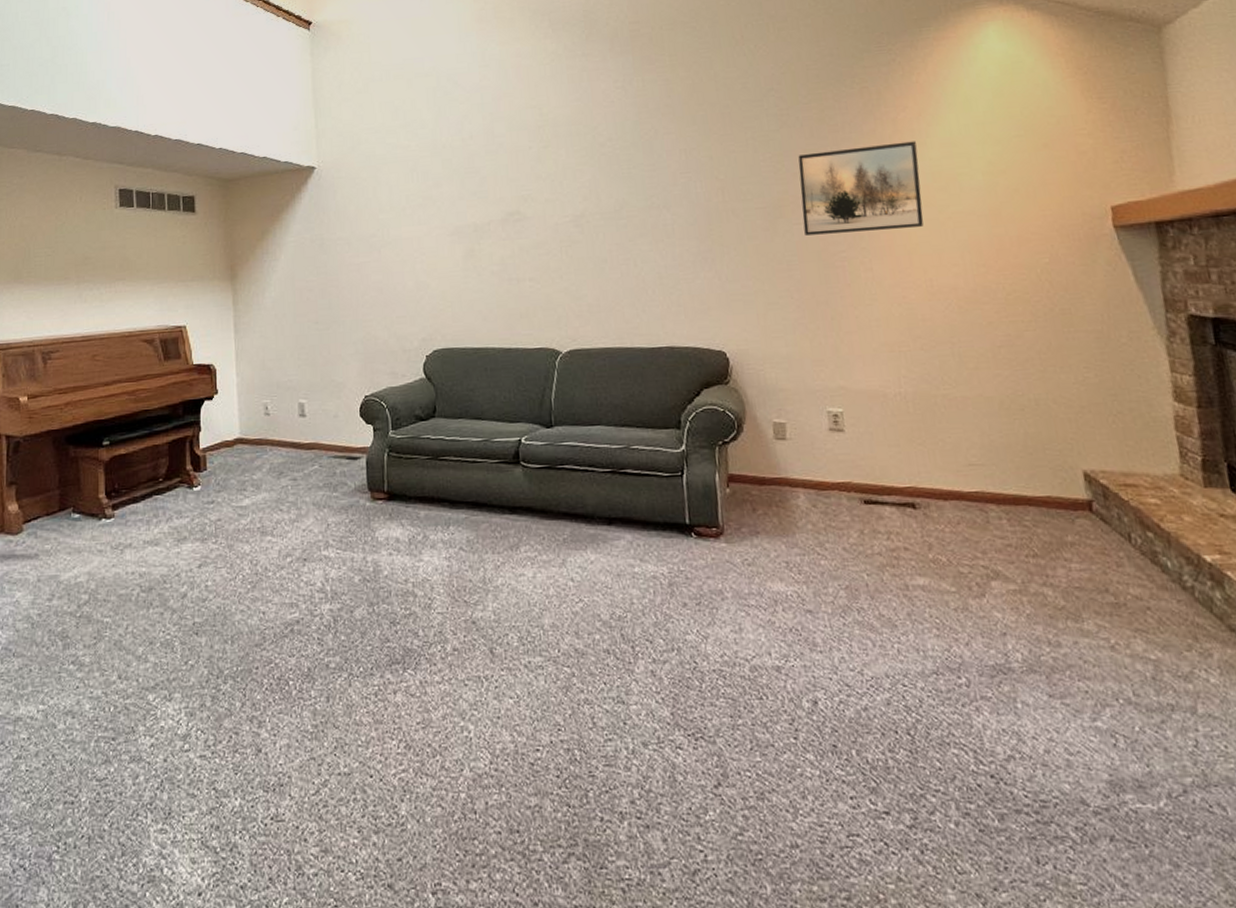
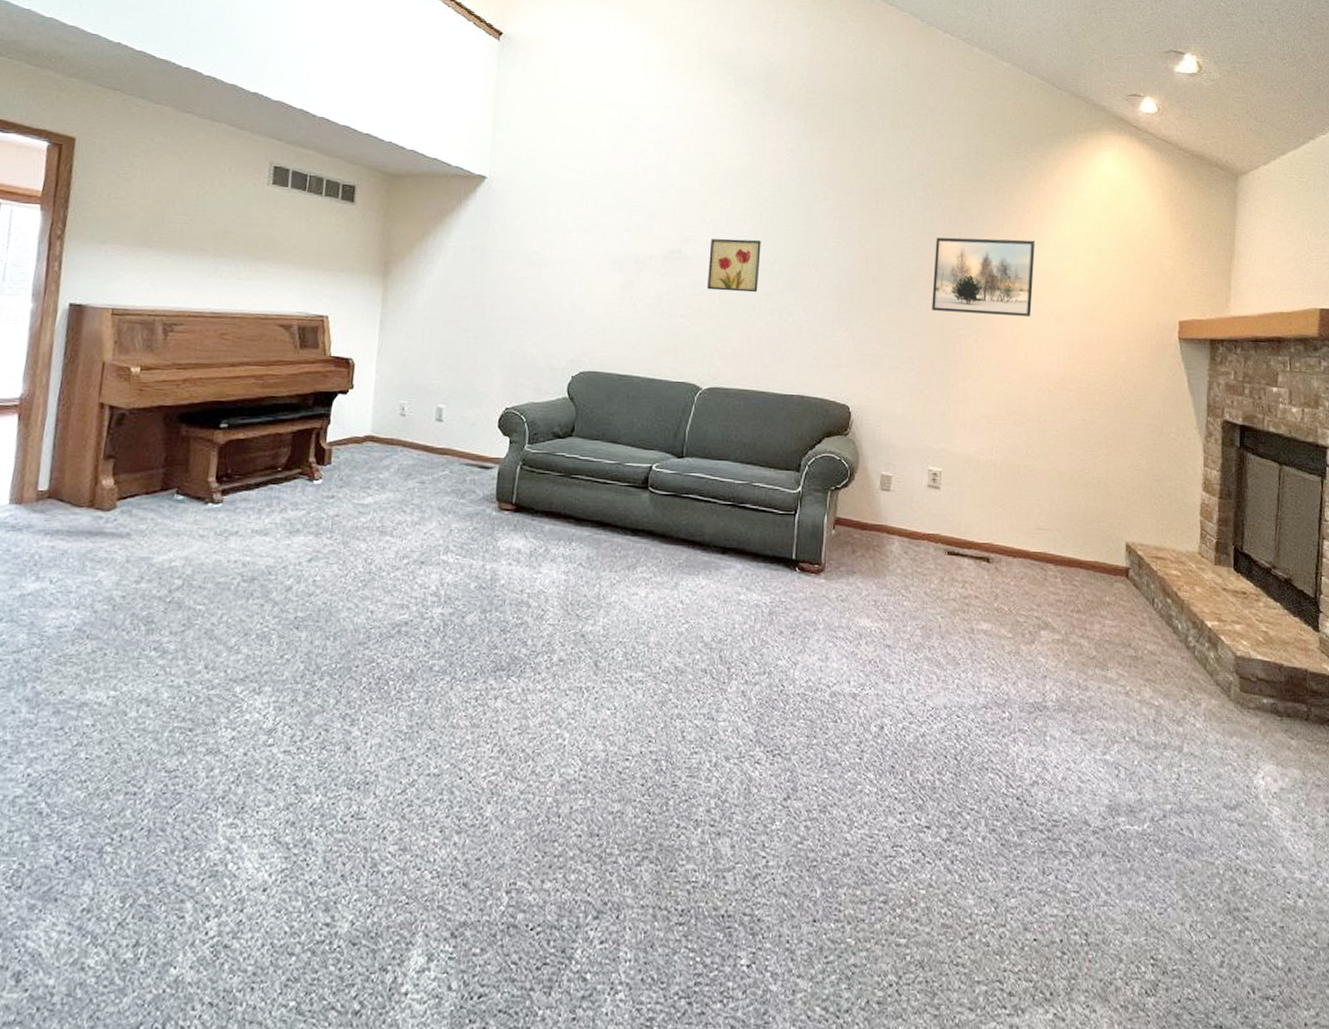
wall art: none [549,188,607,248] -> present [707,238,761,293]

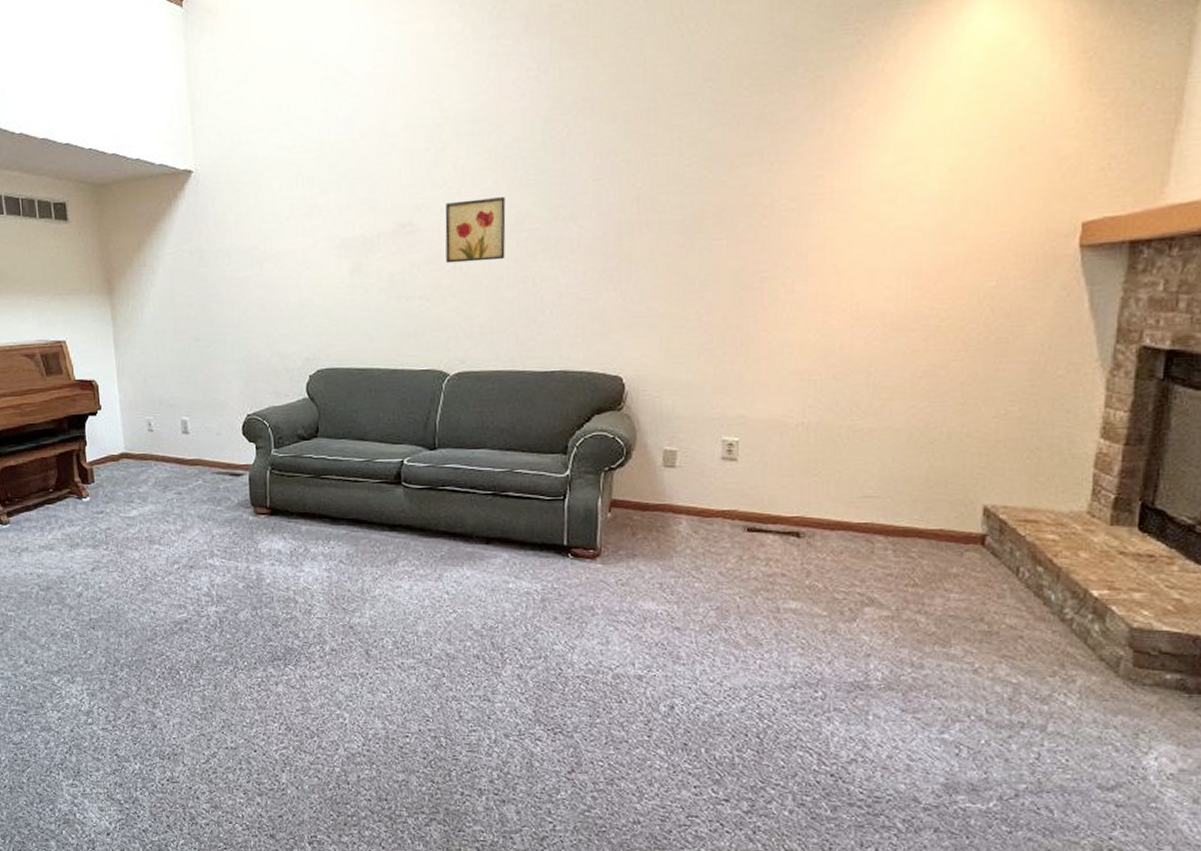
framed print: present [932,237,1035,316] -> none [724,143,868,253]

